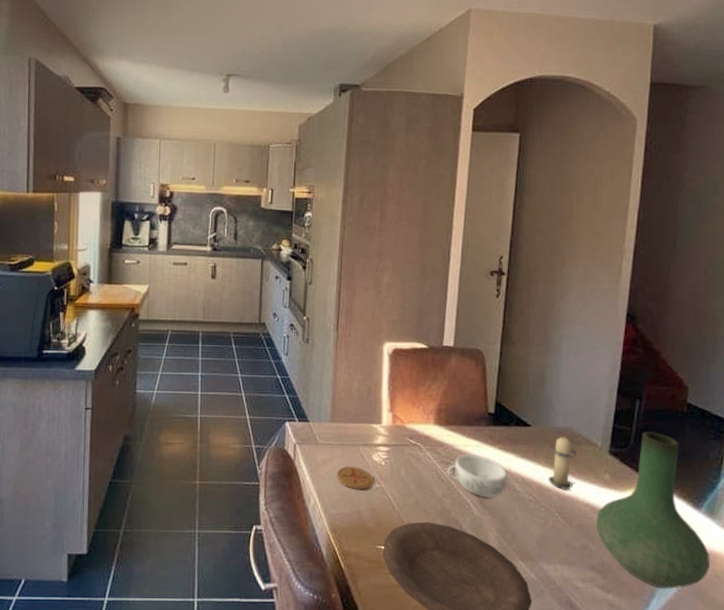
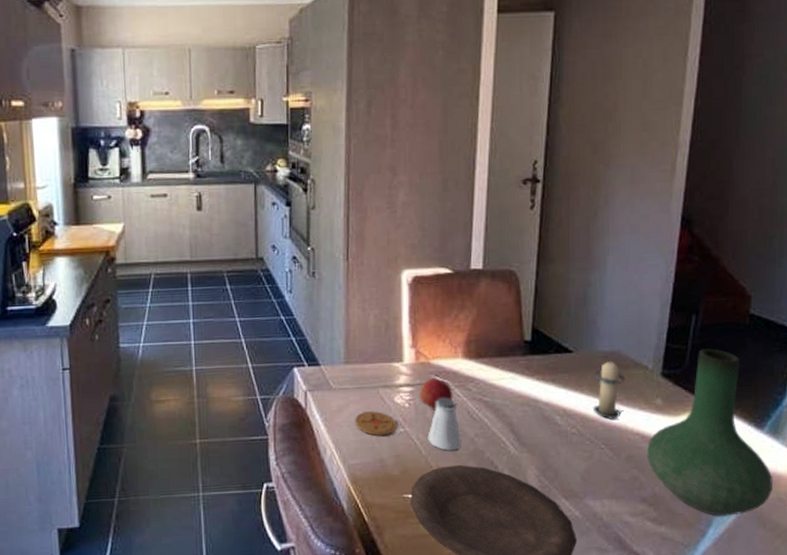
apple: none [395,441,425,470] -> present [420,378,453,410]
saltshaker: none [400,459,430,508] -> present [428,397,461,451]
decorative bowl: present [446,454,508,498] -> none [478,387,548,434]

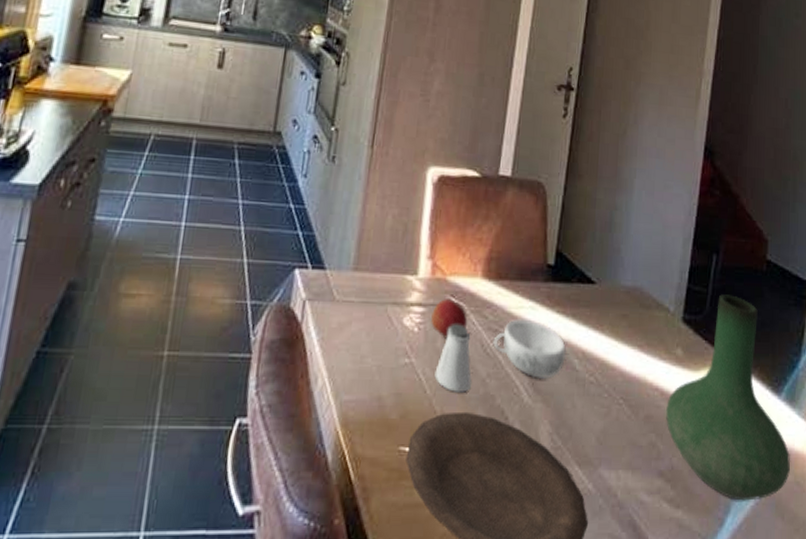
coaster: present [355,411,398,437] -> none [355,333,403,367]
decorative bowl: none [478,387,548,434] -> present [493,319,567,379]
candle: present [592,358,626,419] -> none [612,294,647,369]

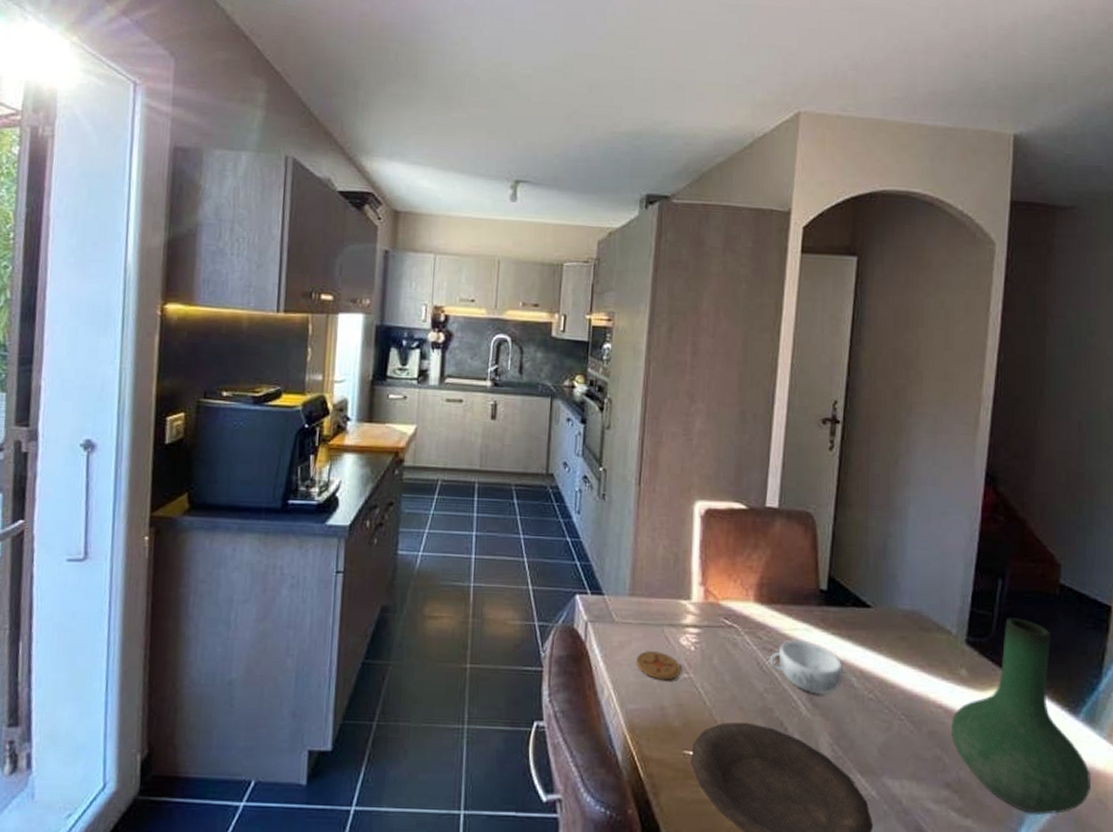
coaster: none [355,333,403,367] -> present [636,651,682,681]
apple: present [431,299,468,339] -> none [707,621,743,657]
saltshaker: present [434,324,472,392] -> none [713,644,749,705]

